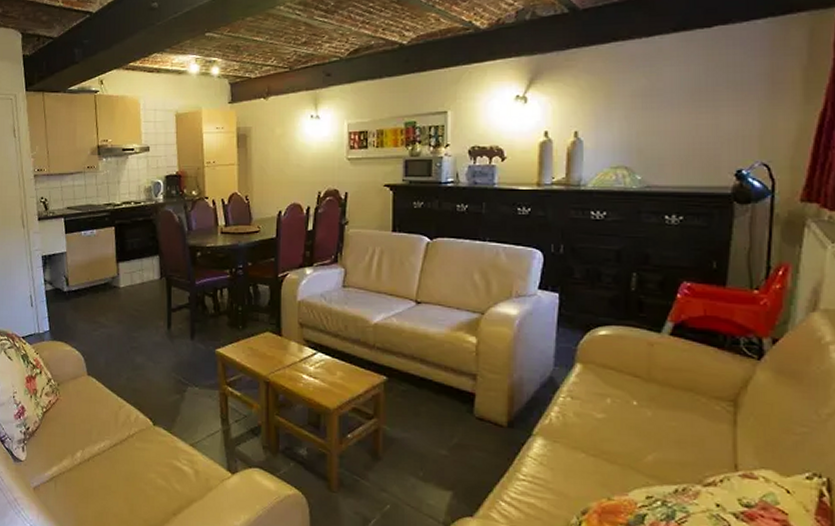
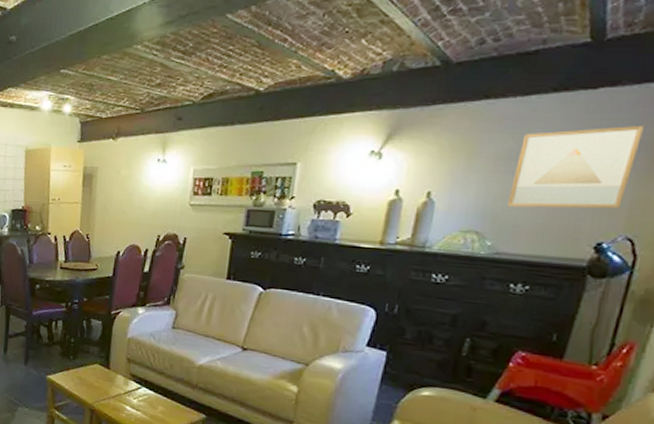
wall art: none [650,58,760,141] -> present [508,125,646,209]

